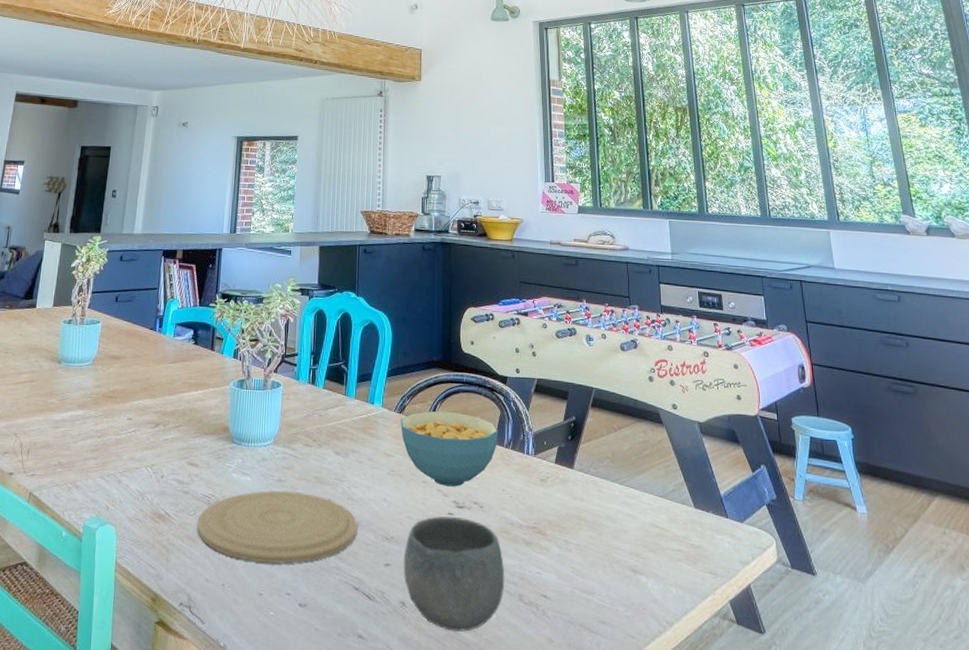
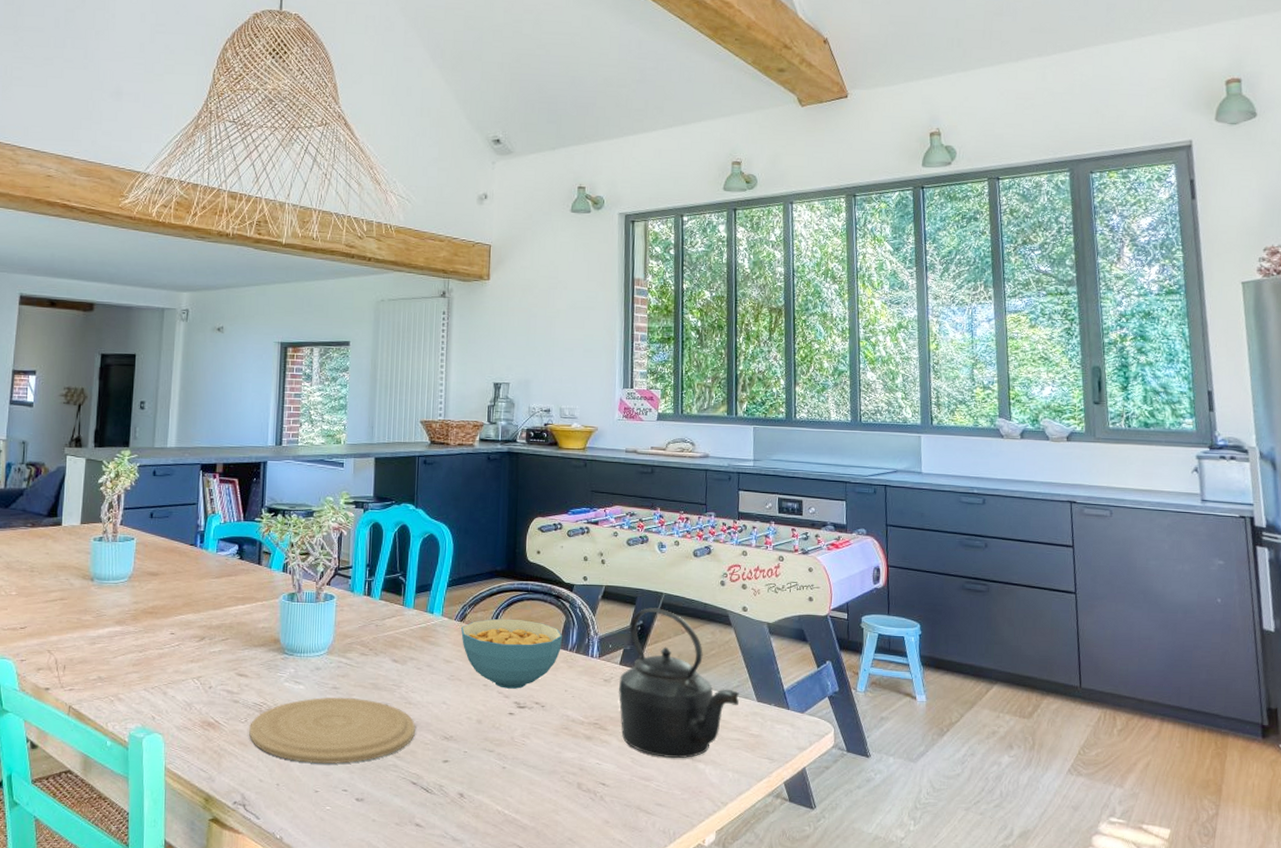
bowl: present [403,516,505,632] -> none [462,716,565,817]
kettle: none [555,403,676,570] -> present [618,608,739,758]

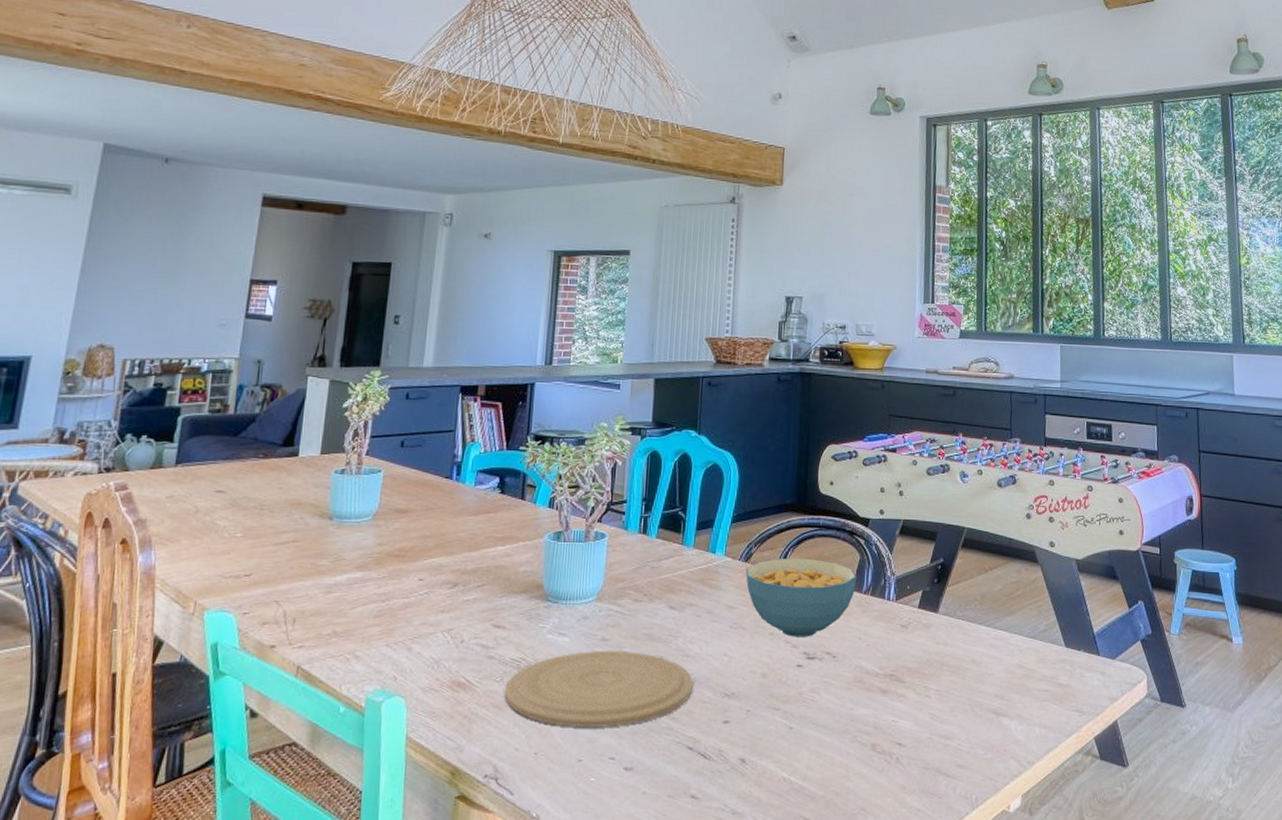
kettle: present [618,608,739,758] -> none [916,544,1046,712]

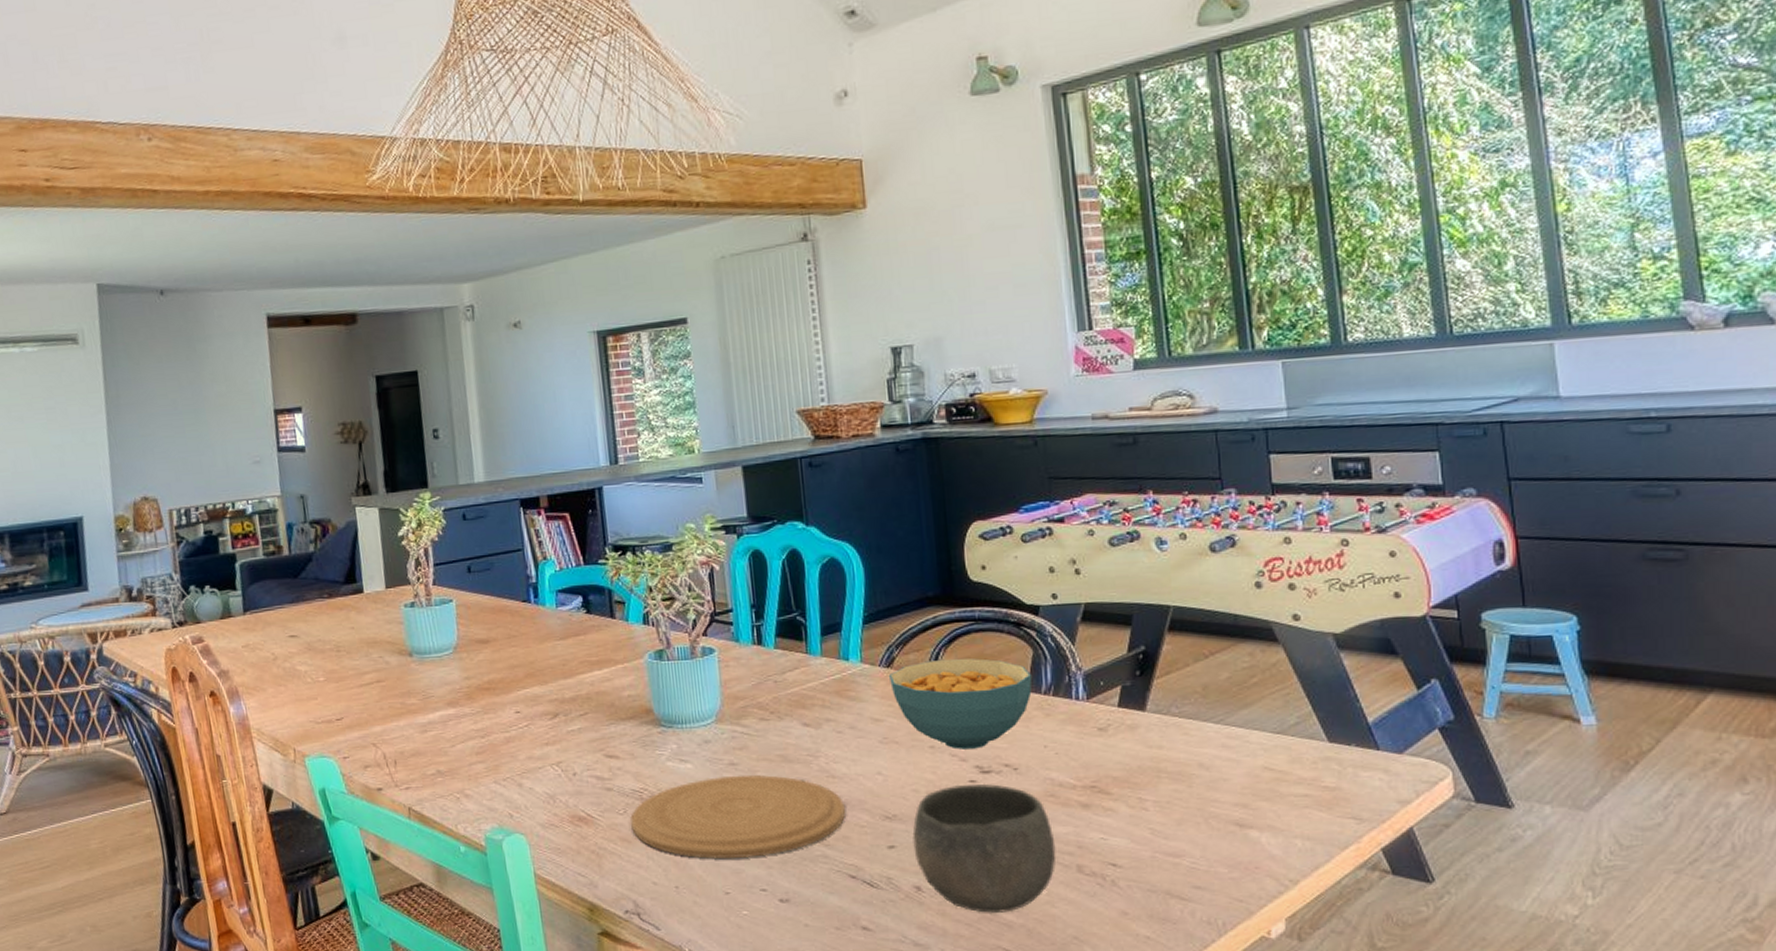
bowl: none [744,668,857,785] -> present [912,783,1056,913]

